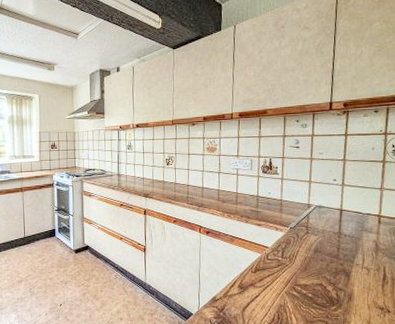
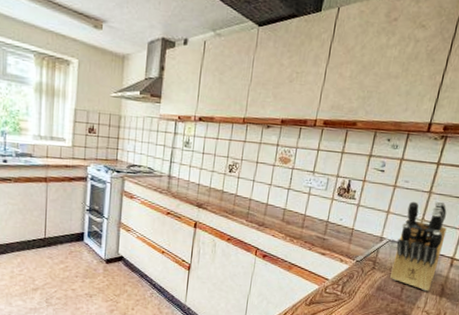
knife block: none [323,167,368,249] -> present [390,201,447,292]

